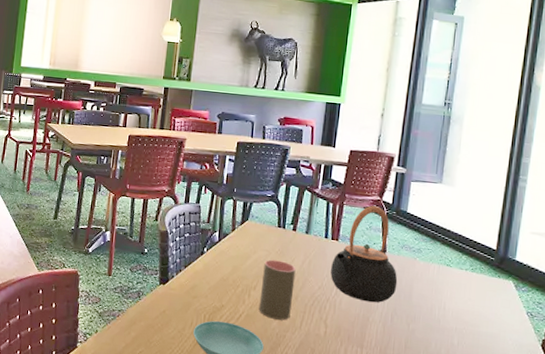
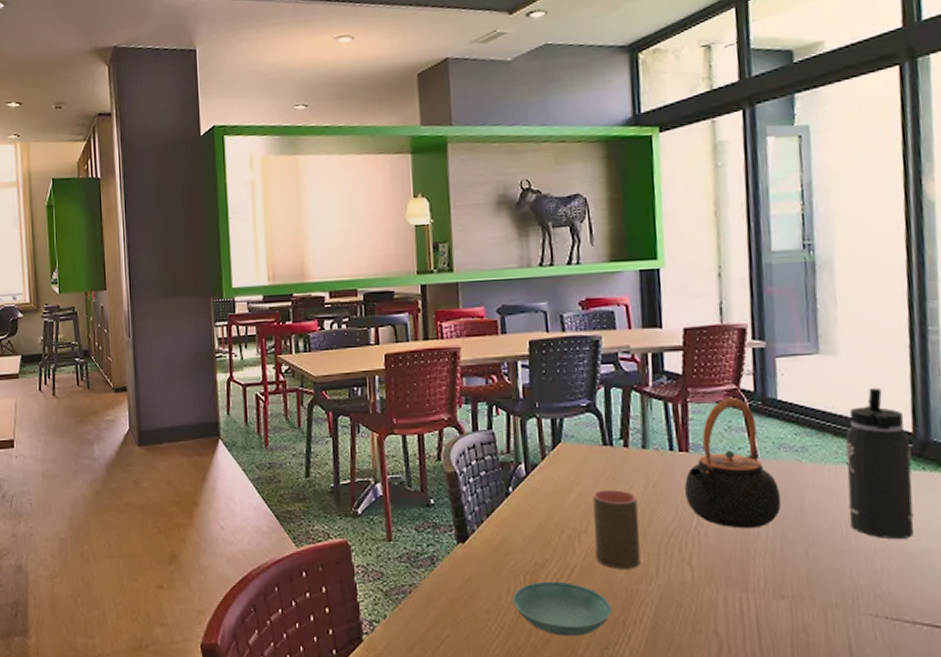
thermos bottle: none [441,214,493,325] -> present [845,389,914,538]

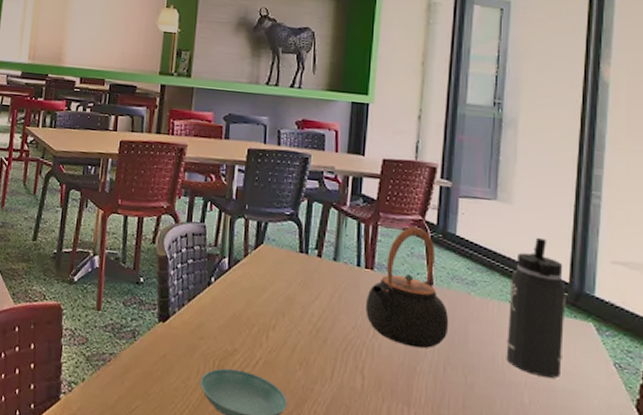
cup: present [593,489,641,569] -> none [279,292,323,369]

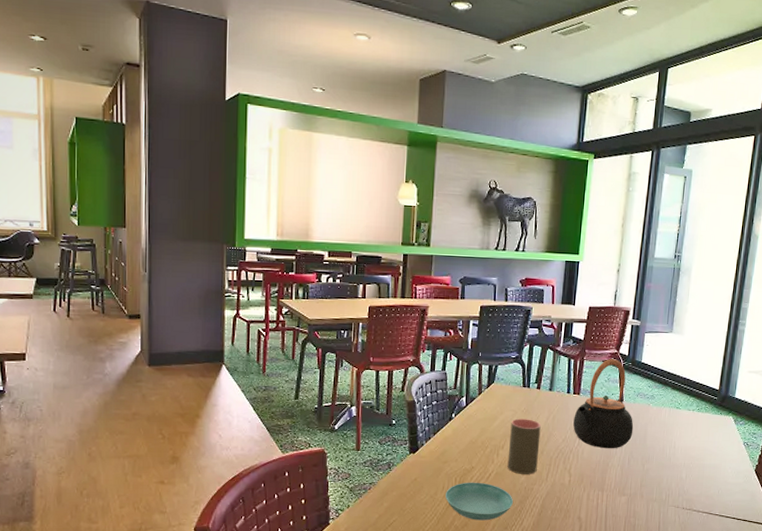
cup: none [279,292,323,369] -> present [507,418,541,474]
thermos bottle: present [506,238,566,378] -> none [672,359,717,458]

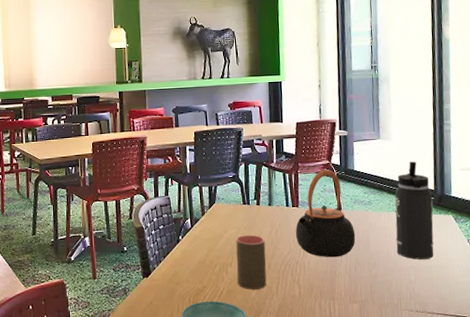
thermos bottle: none [672,359,717,458] -> present [394,162,434,260]

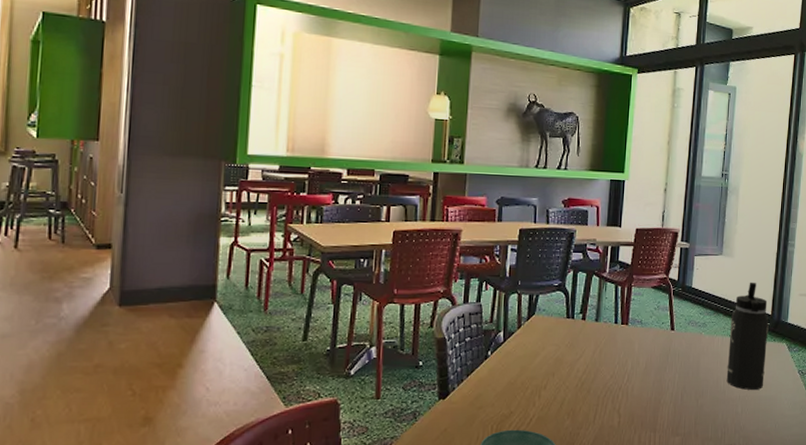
cup: present [236,235,267,290] -> none [550,354,587,417]
teapot: present [296,169,356,258] -> none [622,285,686,384]

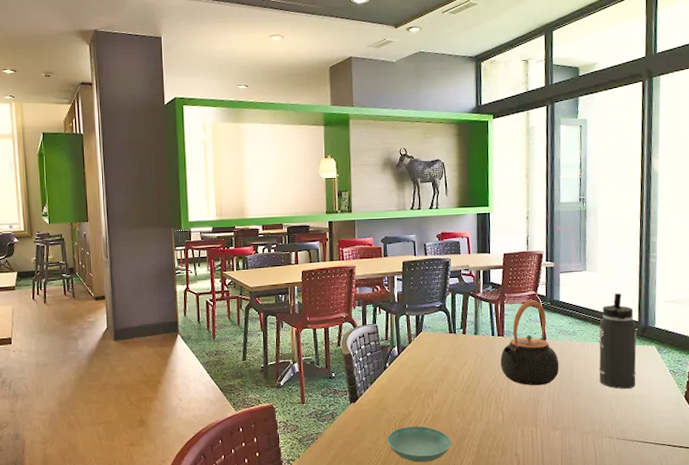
teapot: none [622,285,686,384] -> present [501,300,559,386]

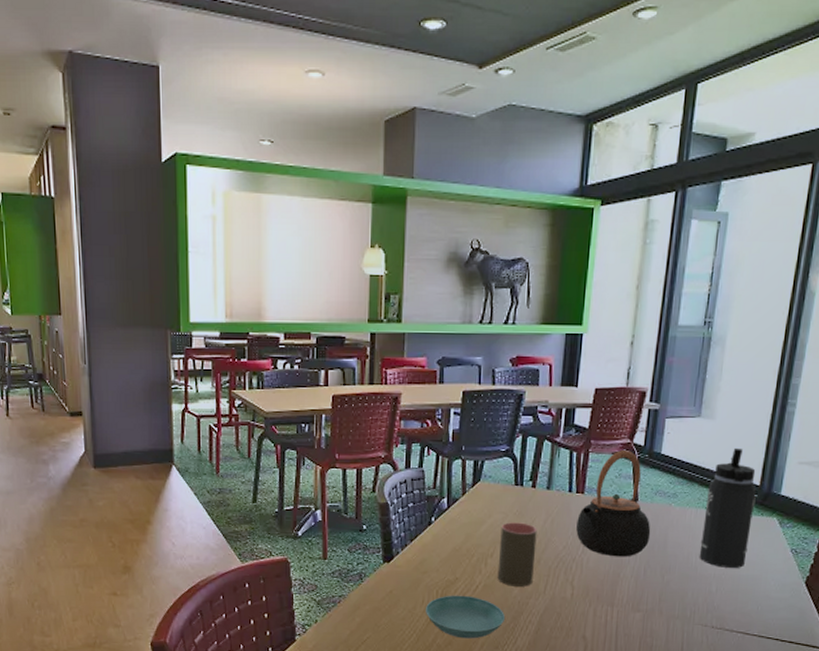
cup: none [442,363,471,416] -> present [497,522,537,587]

